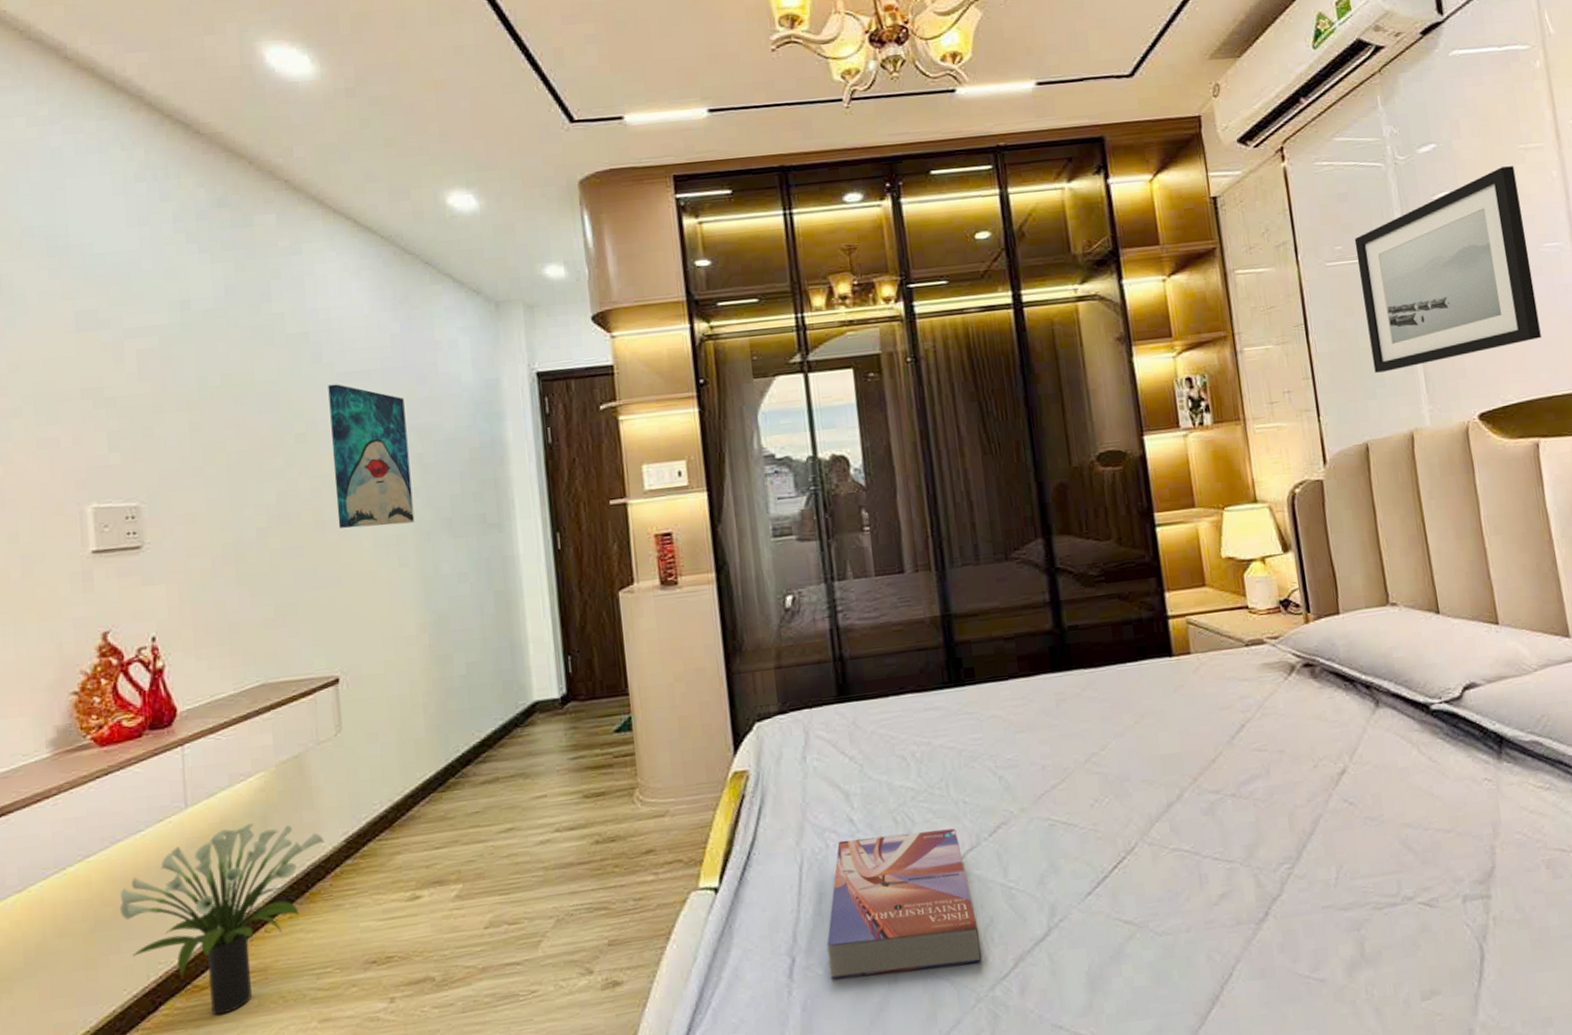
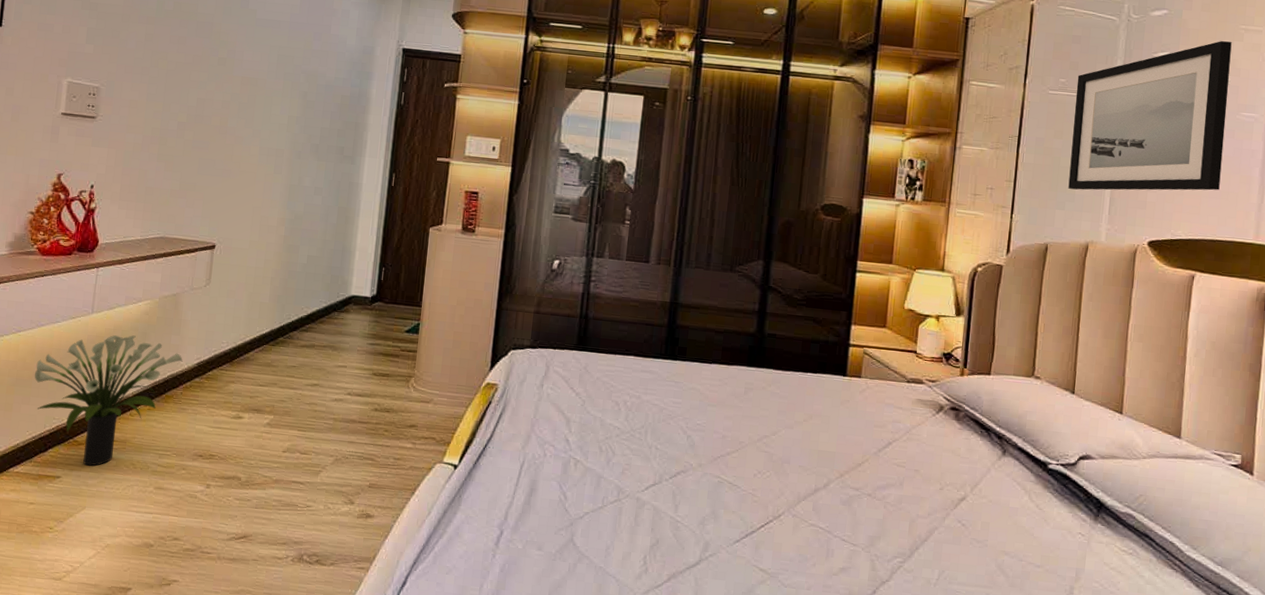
wall art: present [328,384,415,529] -> none [236,26,302,142]
textbook: present [827,828,983,980] -> none [526,453,646,571]

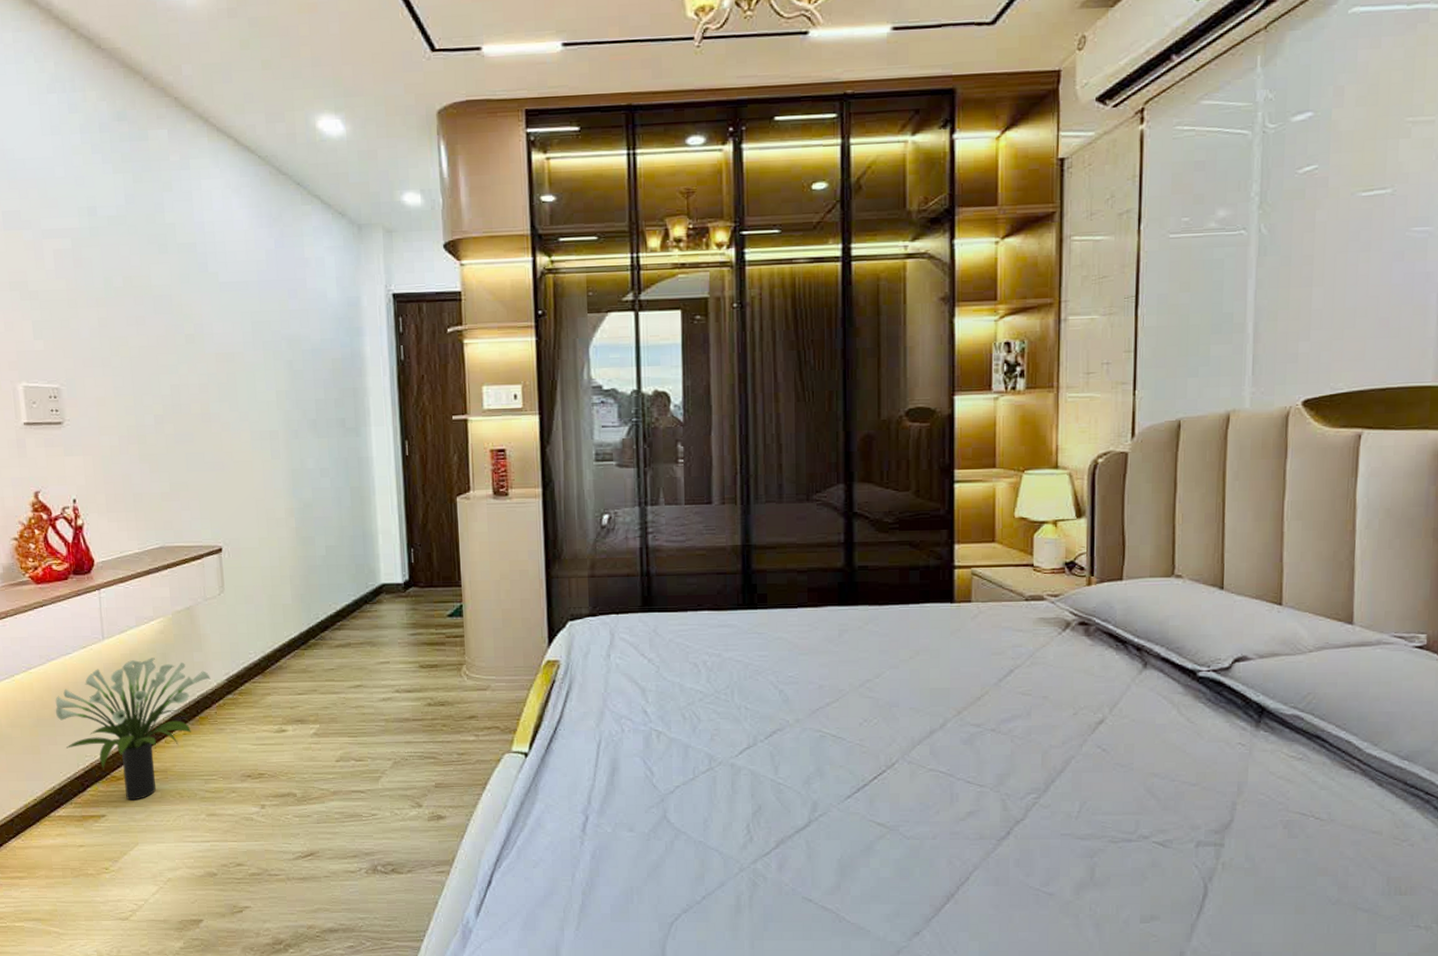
wall art: present [1068,41,1232,191] -> none [1201,141,1396,351]

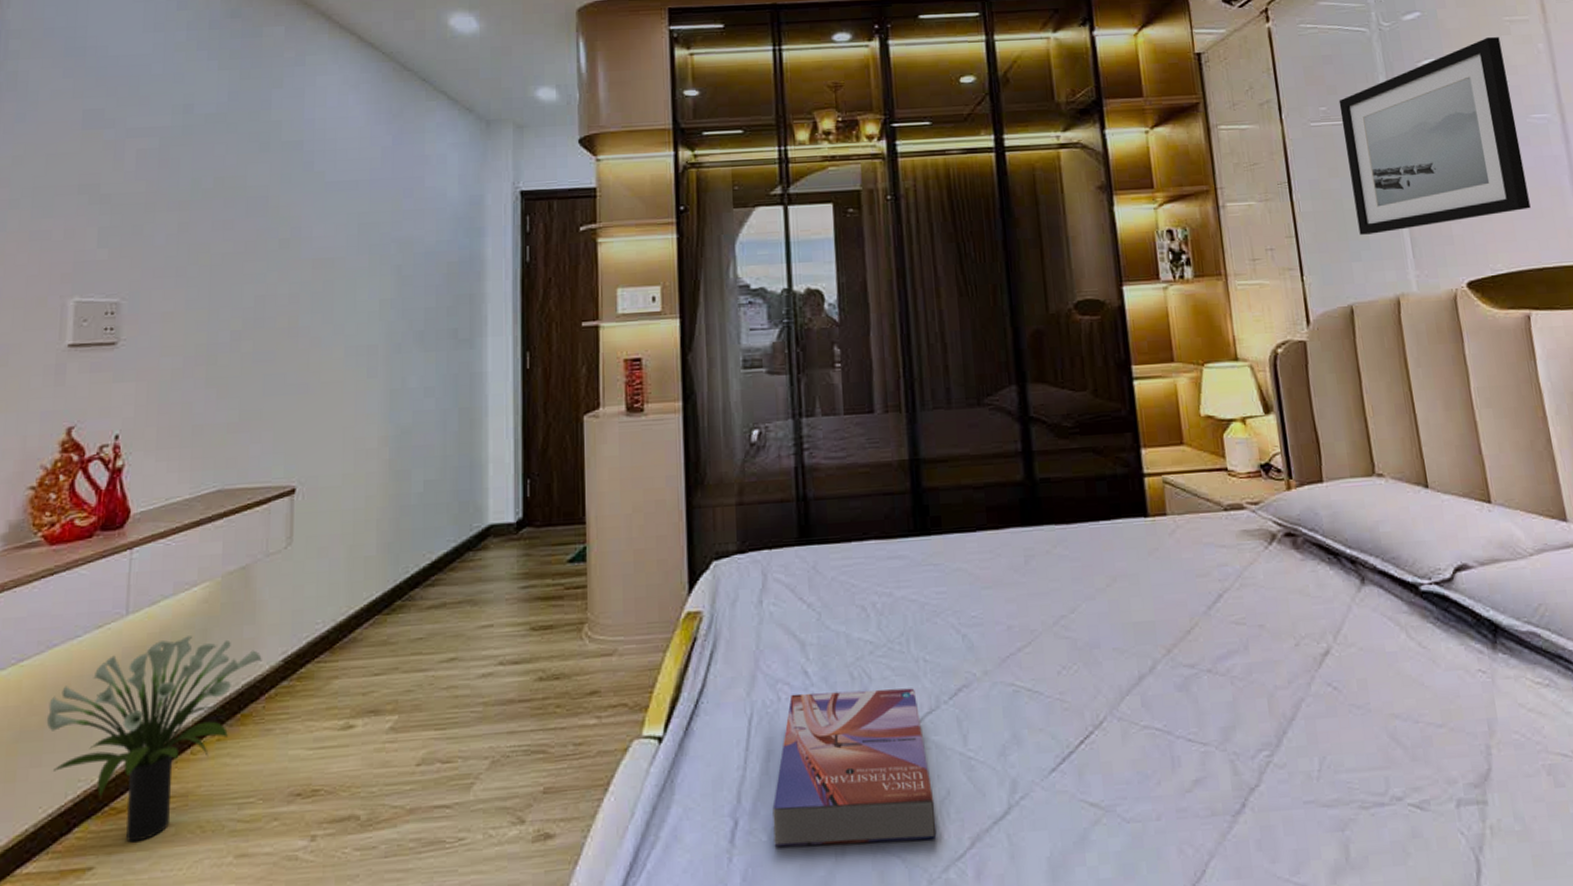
textbook: none [616,727,748,841] -> present [772,688,937,848]
wall art: none [1201,141,1396,351] -> present [1338,37,1531,235]

